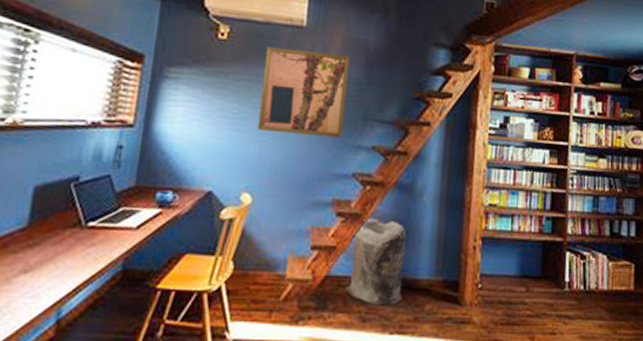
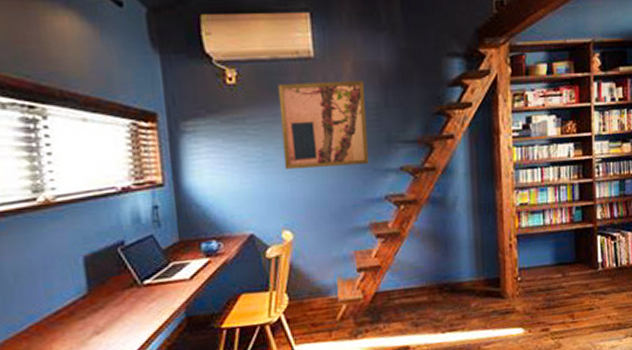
bag: present [345,218,407,306] -> none [395,234,450,312]

